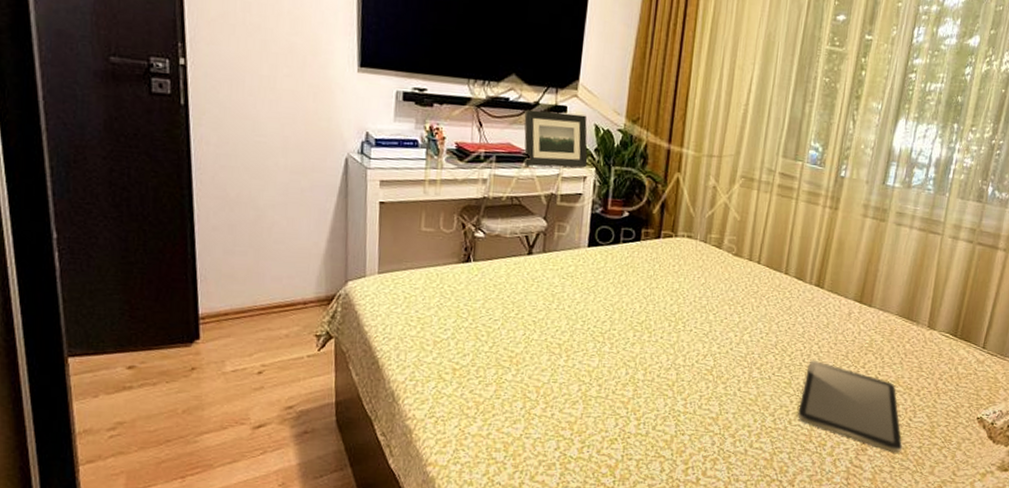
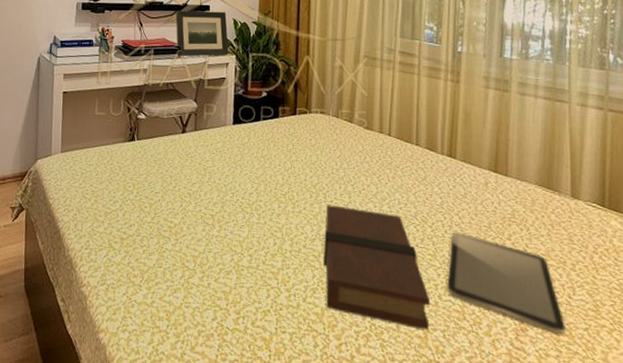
book: none [676,334,781,452] -> present [324,205,431,329]

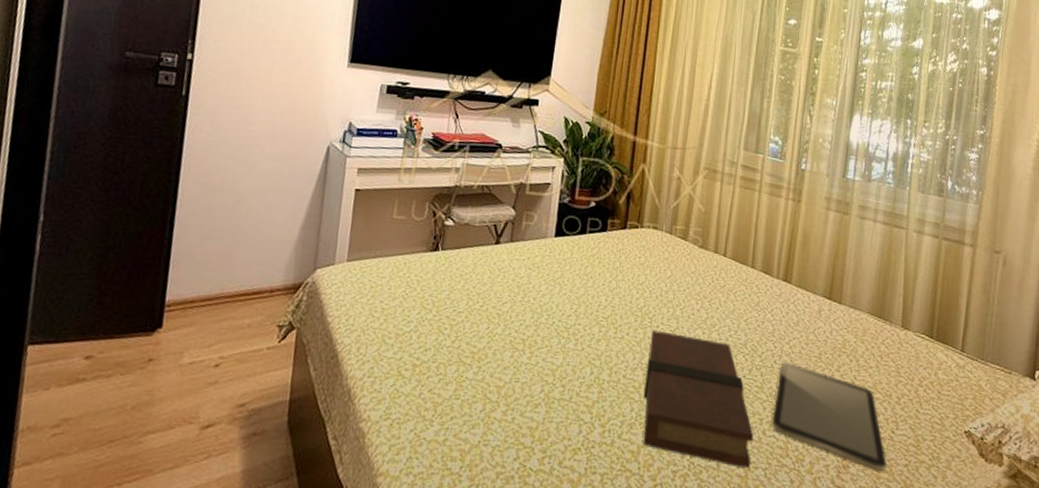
picture frame: present [175,10,229,57] -> none [496,102,558,158]

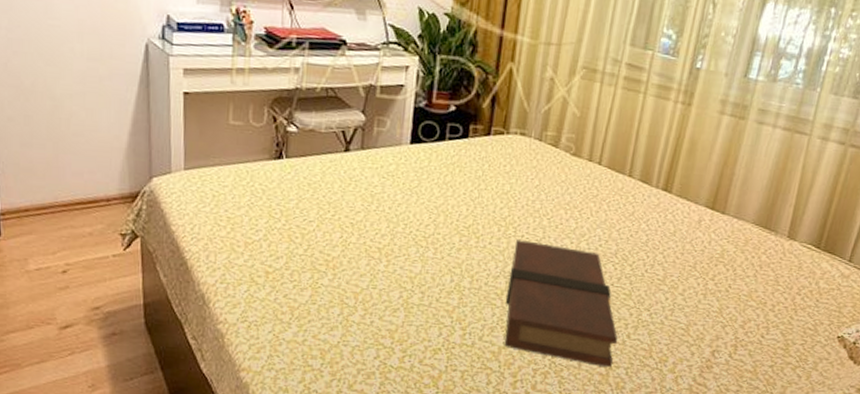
tablet: present [772,362,888,471] -> none [637,271,752,371]

